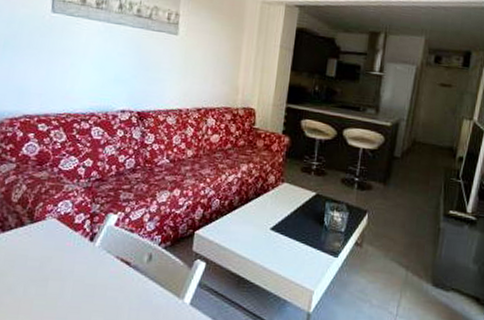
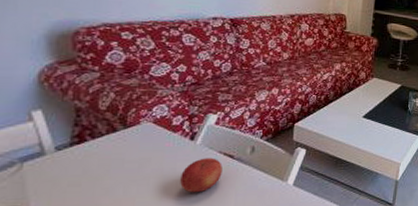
fruit: none [76,262,119,302] -> present [180,157,223,193]

